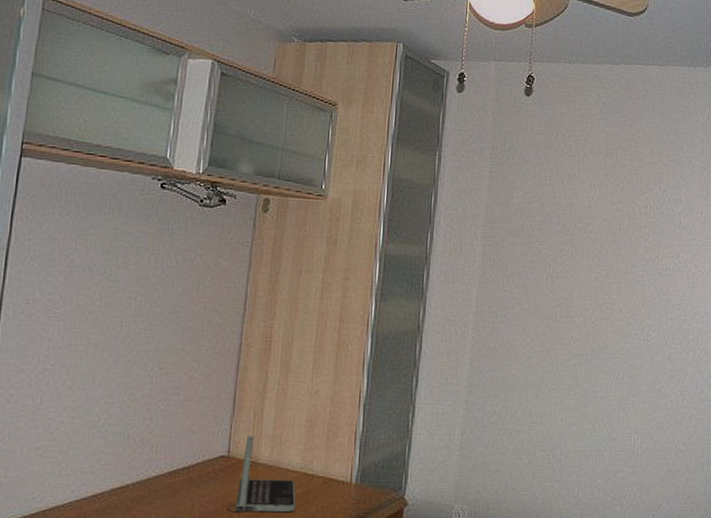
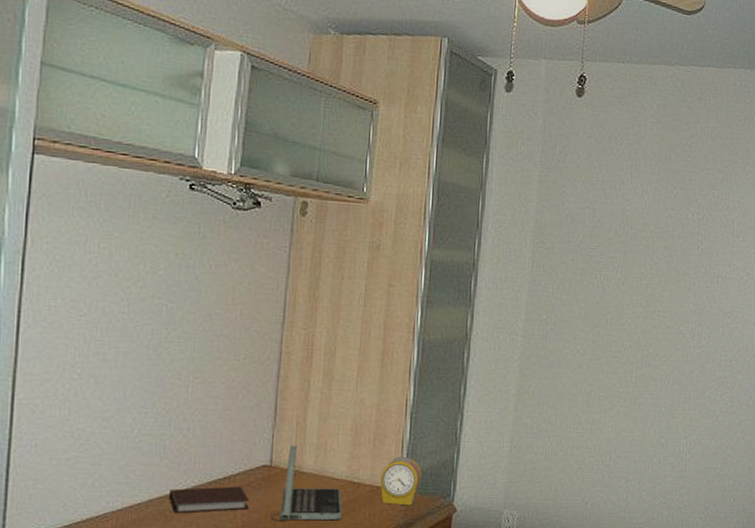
notebook: none [131,476,207,504] -> present [169,486,249,514]
alarm clock: none [333,448,374,499] -> present [380,456,422,506]

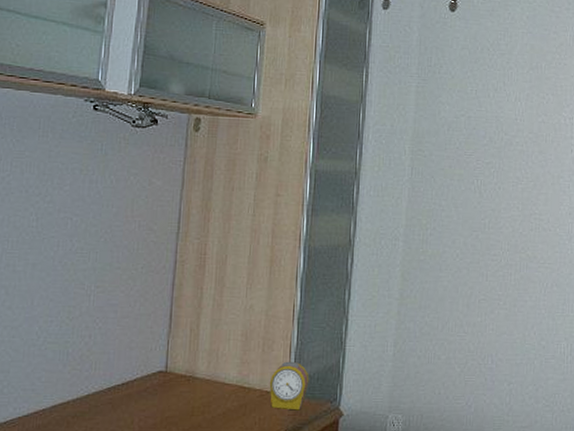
notebook: present [169,486,249,514] -> none [72,392,146,419]
laptop: present [270,445,343,521] -> none [166,351,234,426]

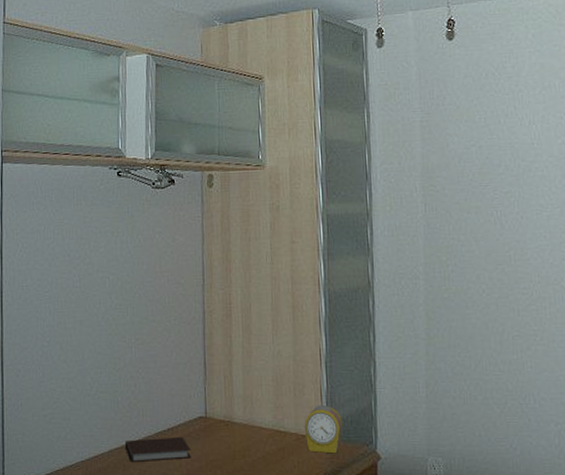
notebook: none [72,392,146,419] -> present [125,436,191,463]

